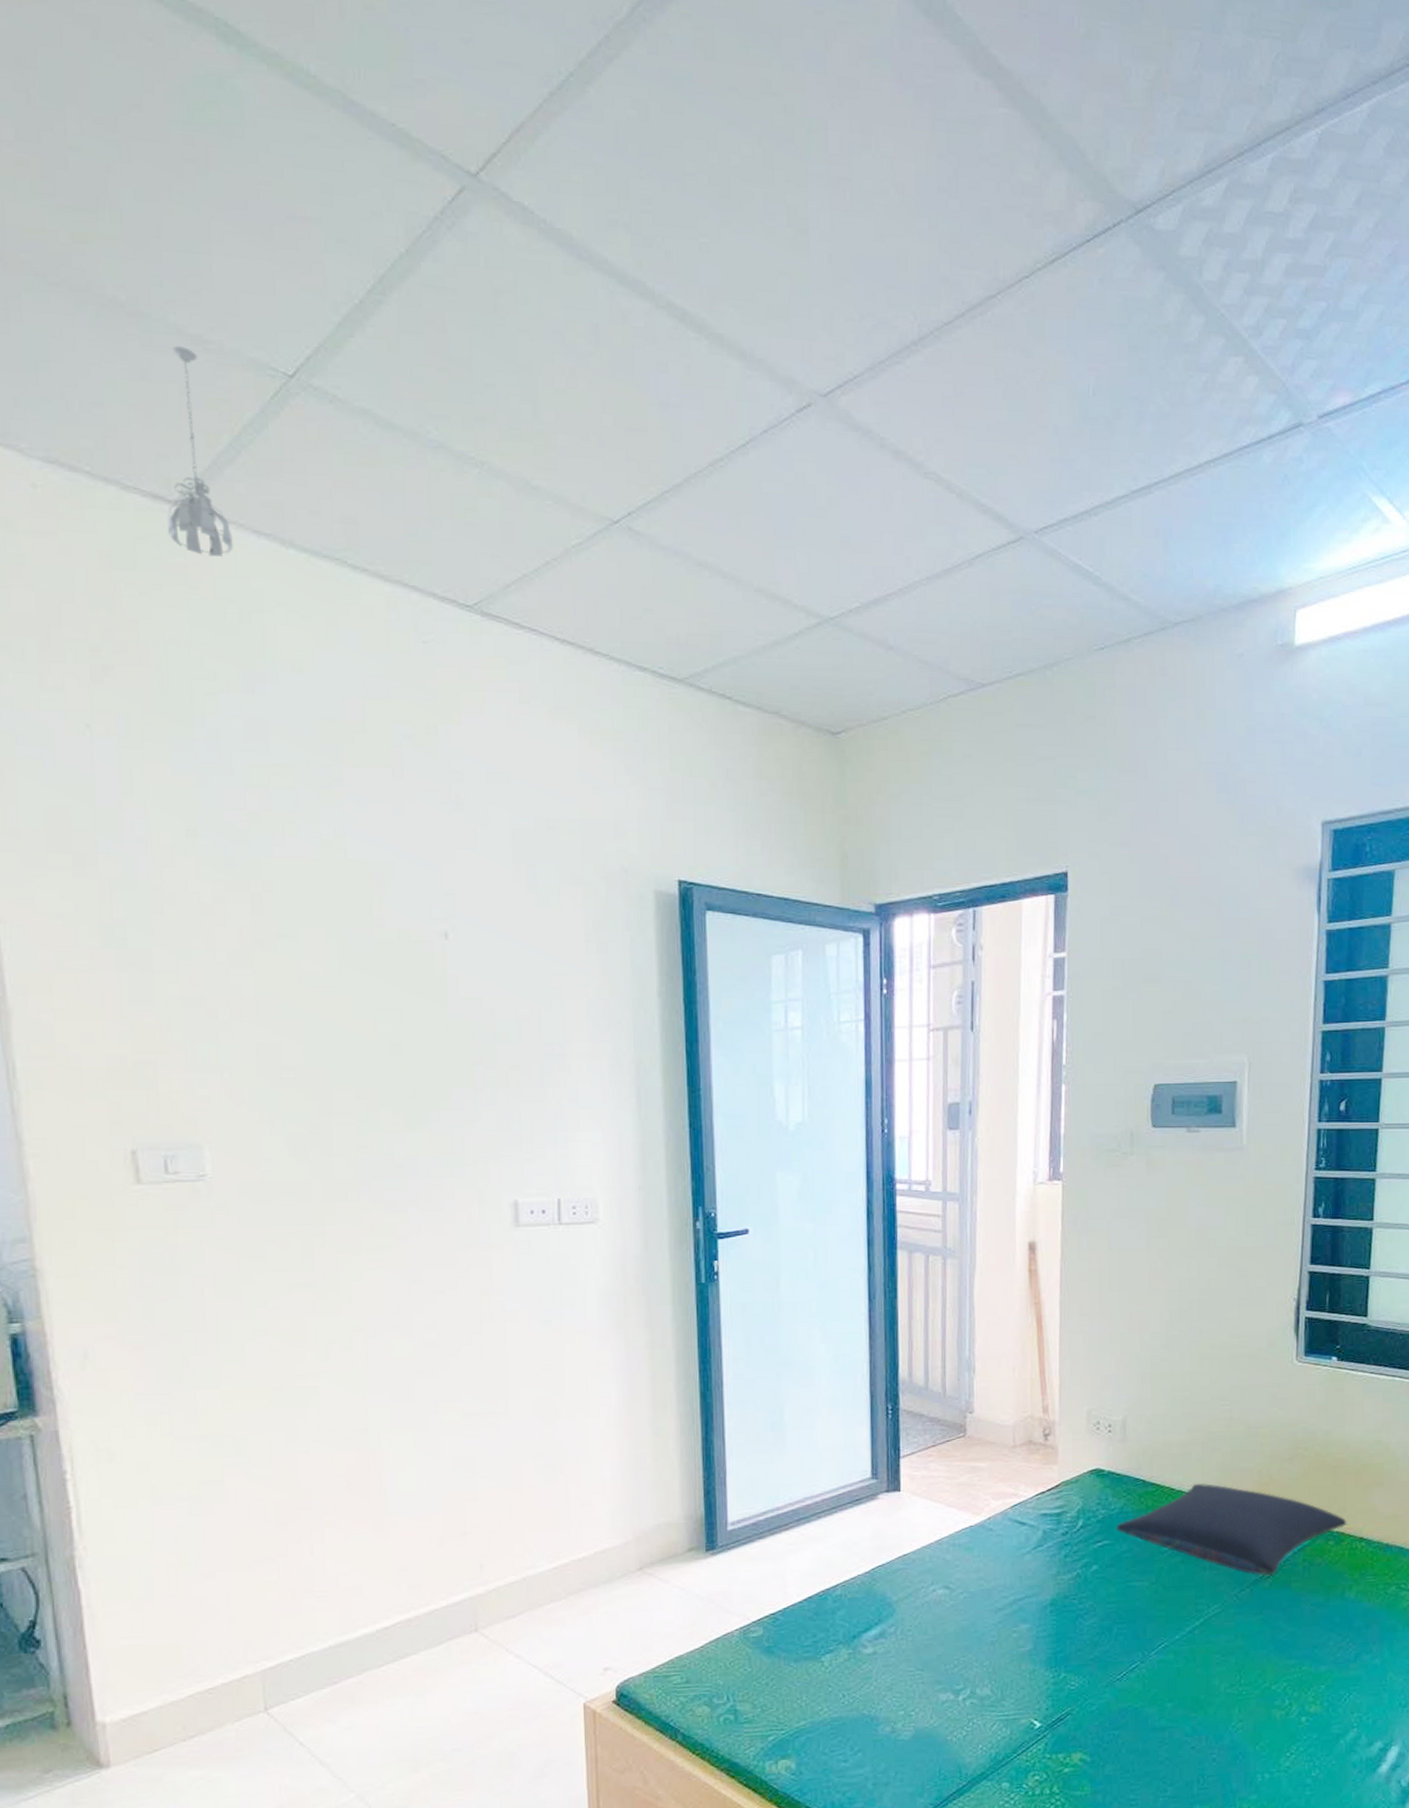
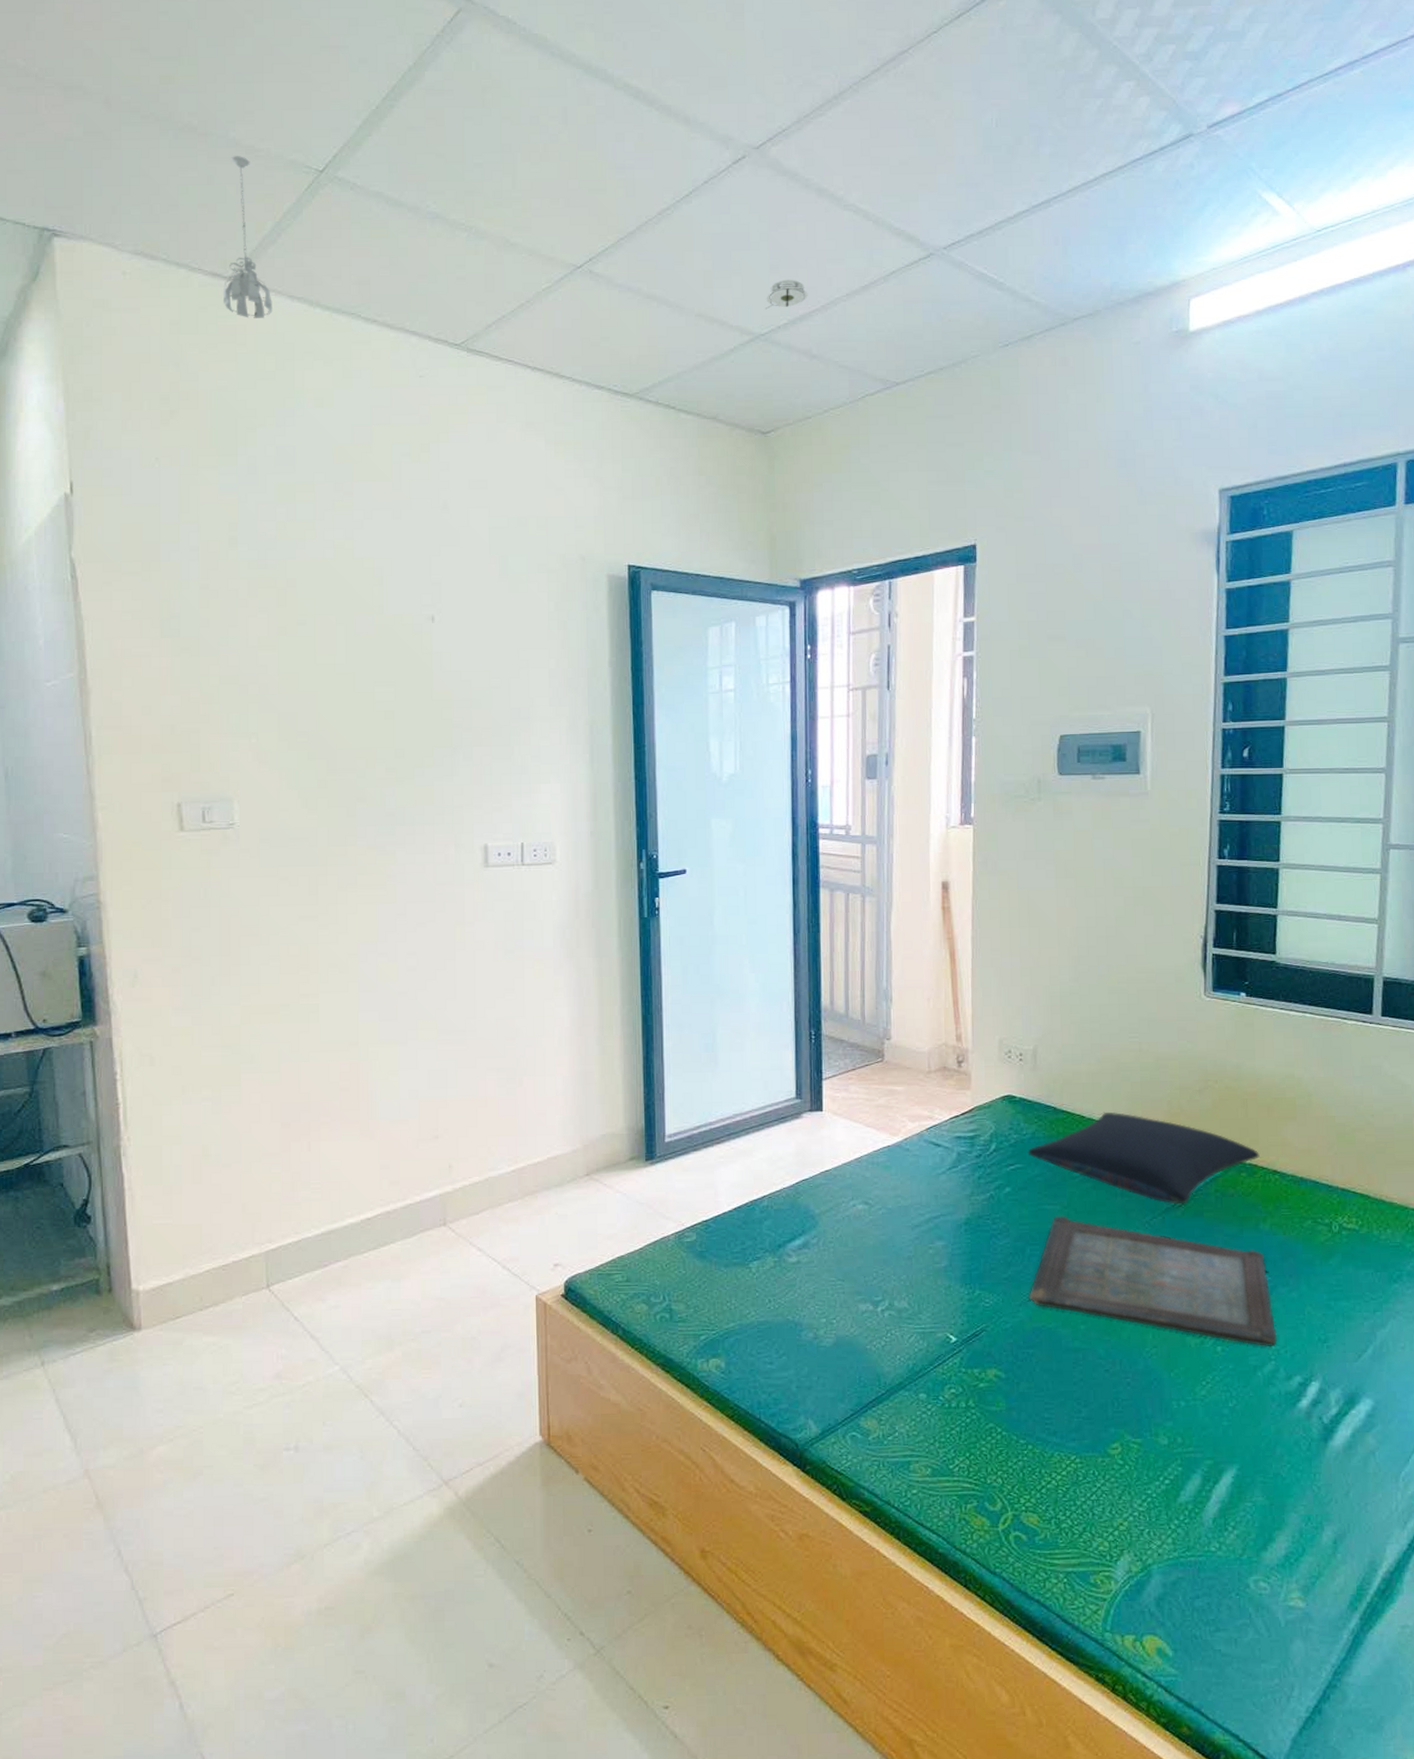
smoke detector: none [835,554,884,589] -> present [766,279,808,310]
serving tray: none [1115,1591,1360,1714] -> present [1029,1215,1277,1346]

